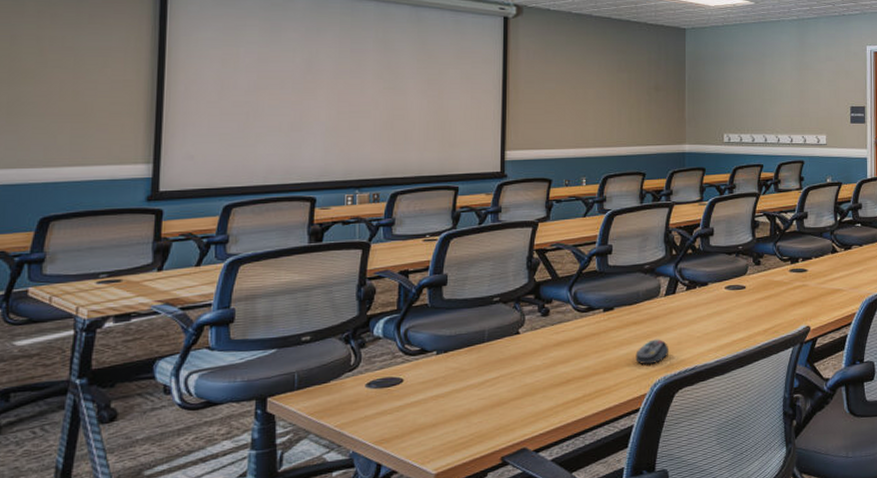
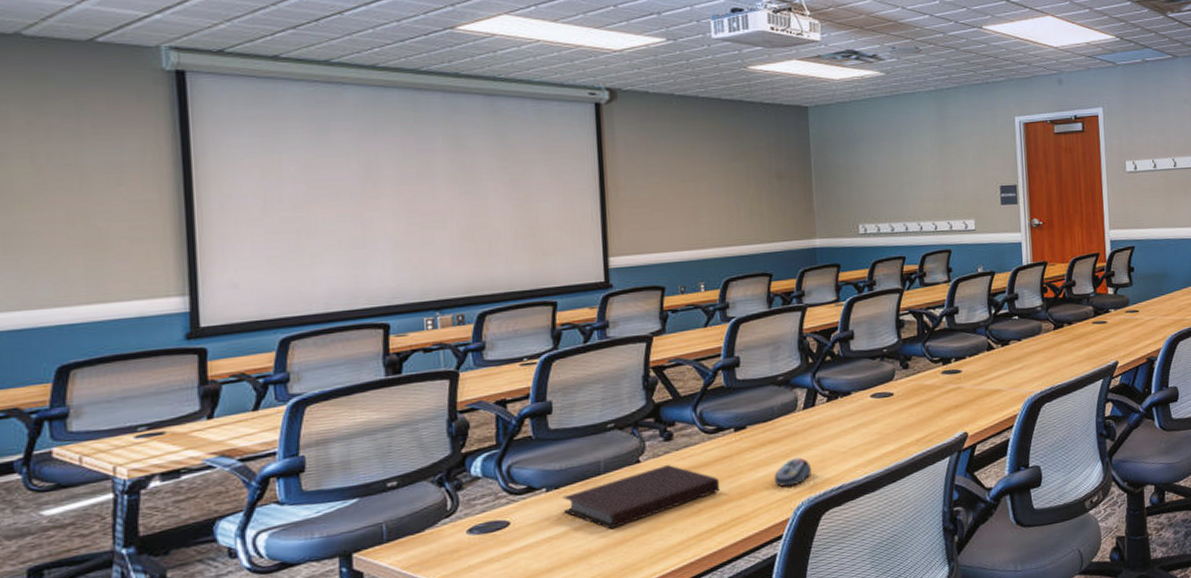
notebook: none [450,337,588,393] -> present [563,464,720,530]

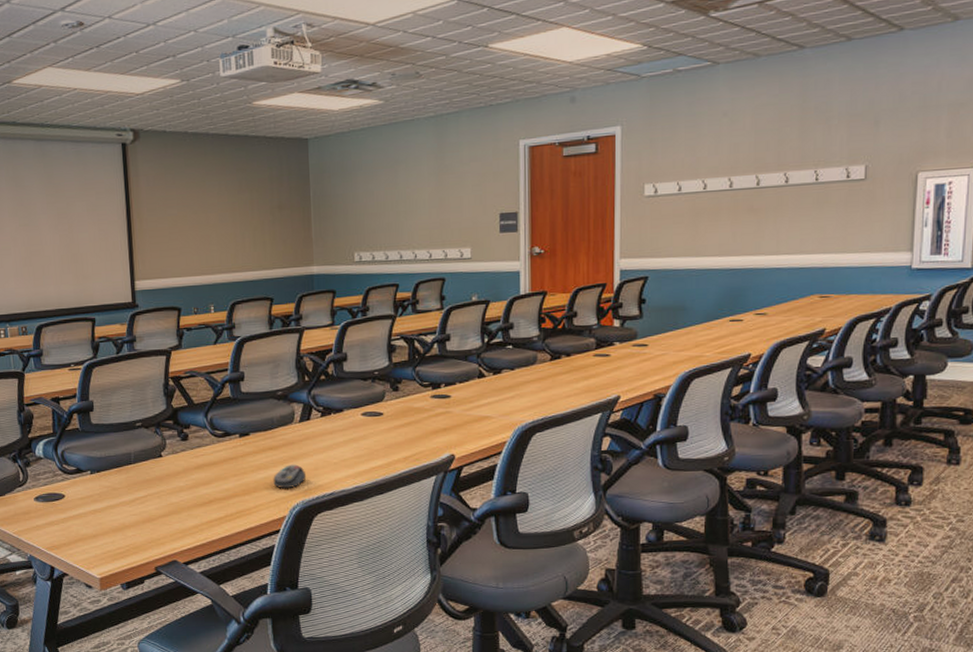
notebook: present [563,464,720,530] -> none [103,460,227,510]

